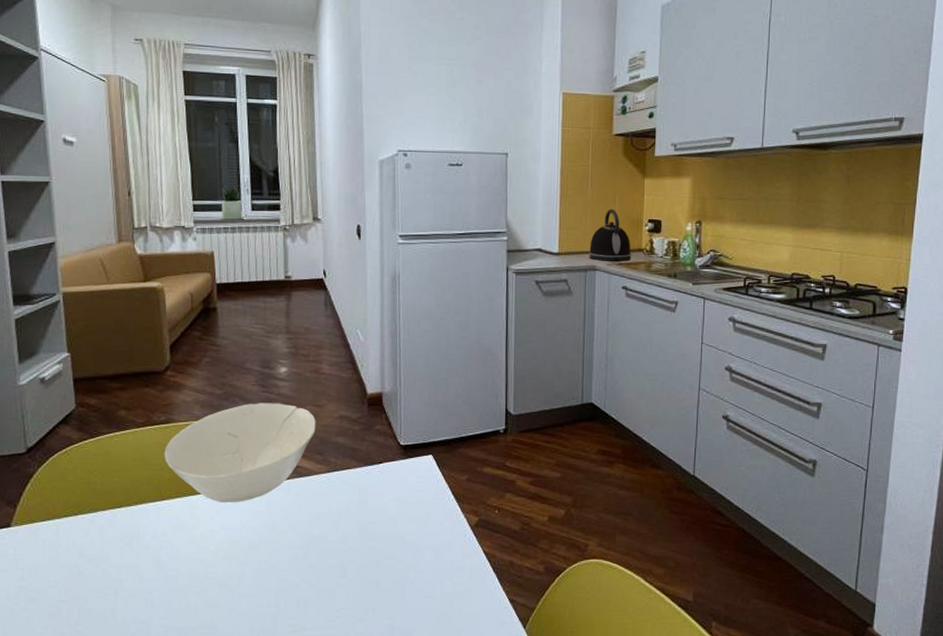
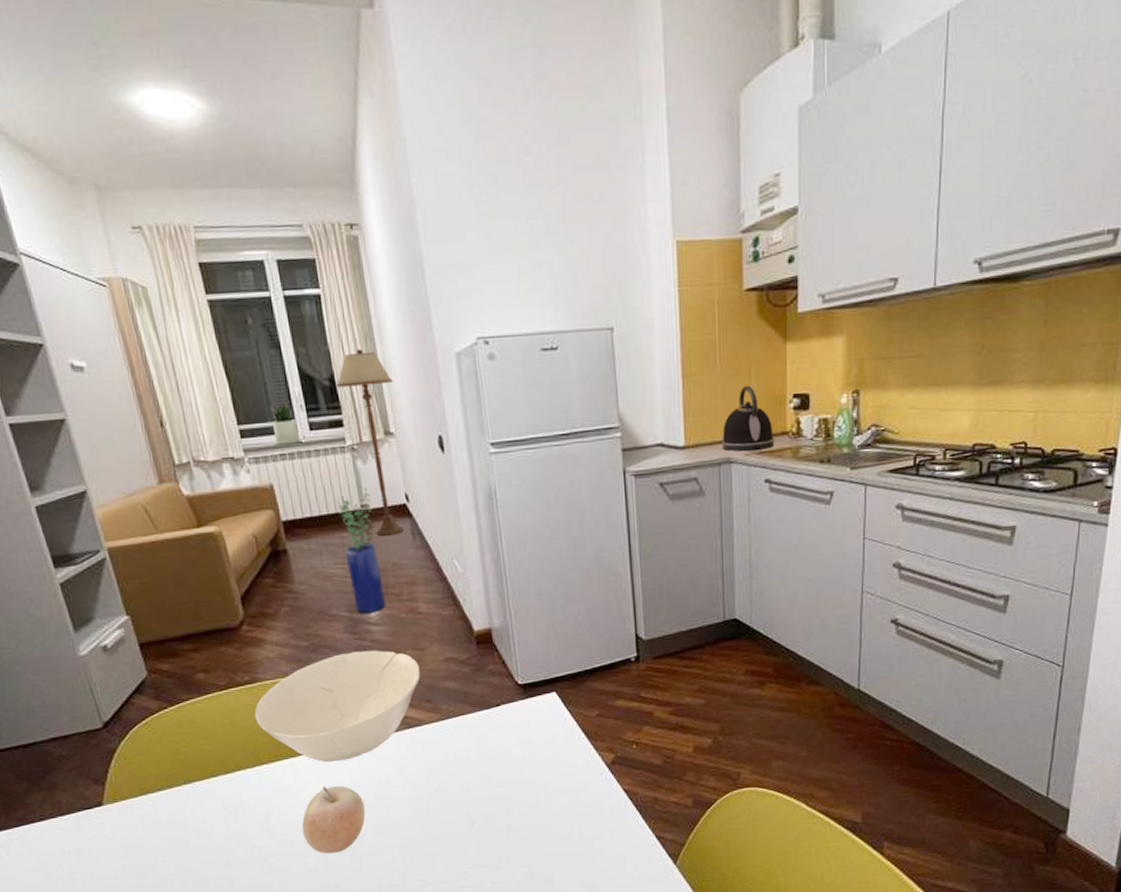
fruit: none [189,525,250,592] -> present [301,786,366,854]
vase: none [265,262,294,370] -> present [337,487,386,614]
floor lamp: none [279,150,326,304] -> present [336,349,403,536]

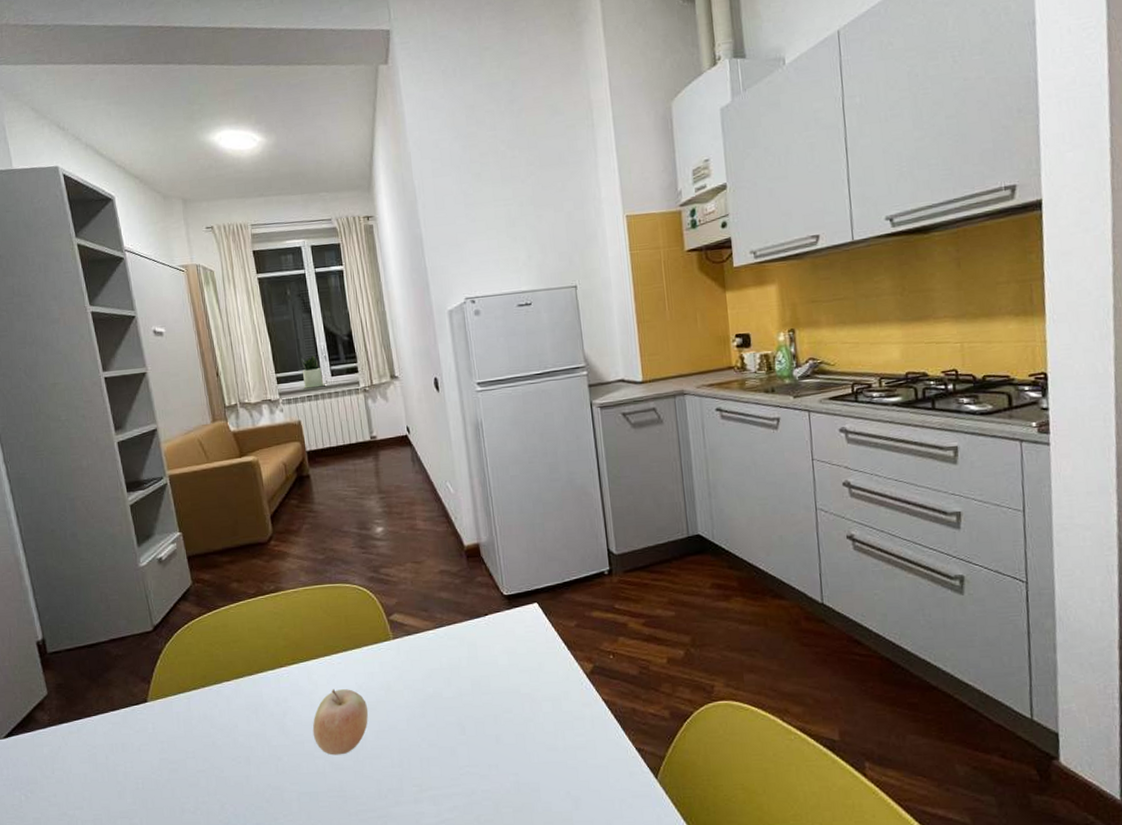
bowl: present [254,650,420,763] -> none [277,563,418,667]
floor lamp: present [336,349,403,536] -> none [353,310,405,463]
vase: present [337,487,386,614] -> none [351,422,389,531]
kettle: present [721,385,775,452] -> none [675,328,722,385]

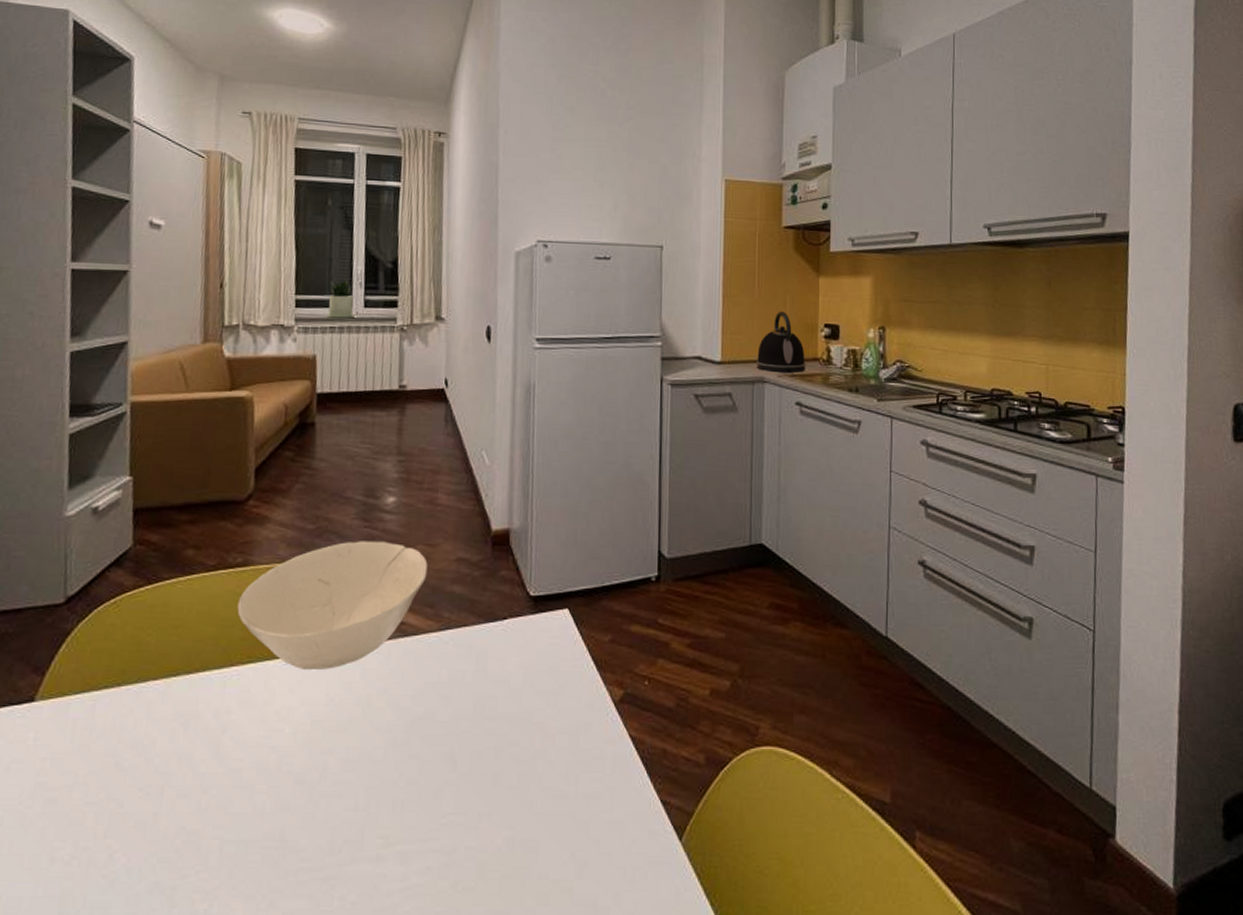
bowl: none [277,563,418,667] -> present [237,541,428,671]
fruit: present [312,689,369,756] -> none [257,700,337,791]
kettle: none [675,328,722,385] -> present [756,311,806,373]

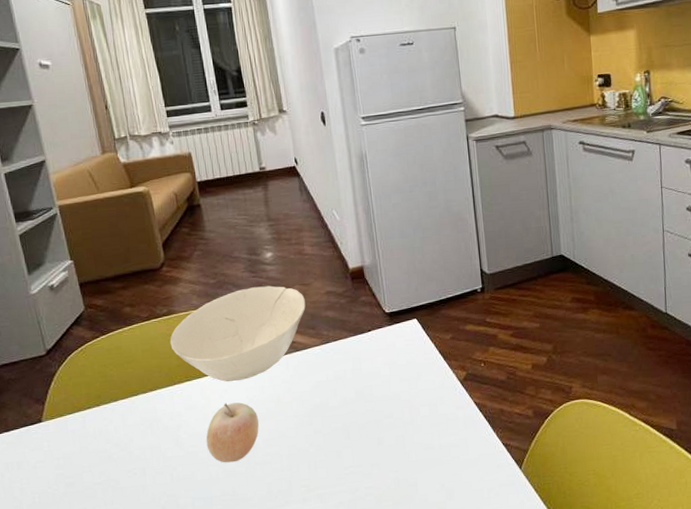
fruit: none [257,700,337,791] -> present [206,402,259,463]
planter: present [327,280,355,320] -> none [189,90,215,123]
kettle: present [756,311,806,373] -> none [543,68,586,120]

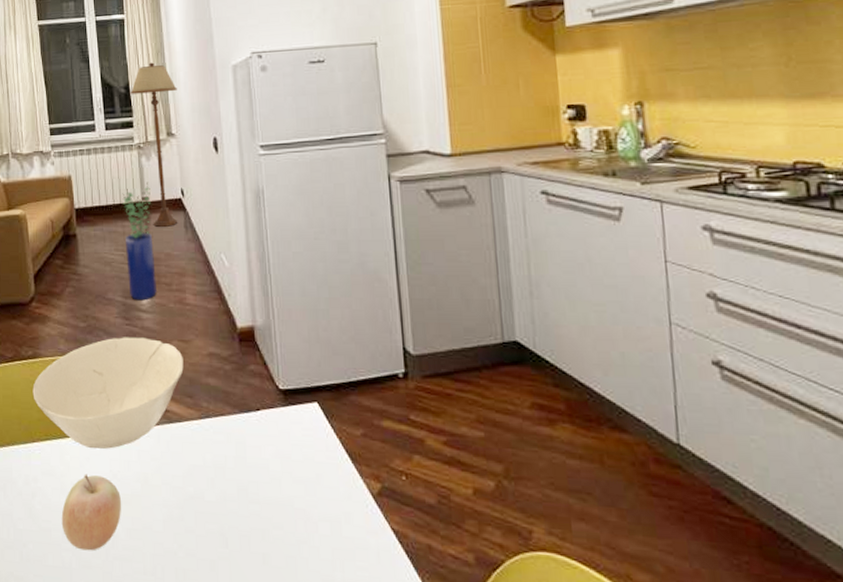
vase: none [241,154,278,256] -> present [122,182,156,301]
floor lamp: none [242,47,293,192] -> present [130,62,177,227]

